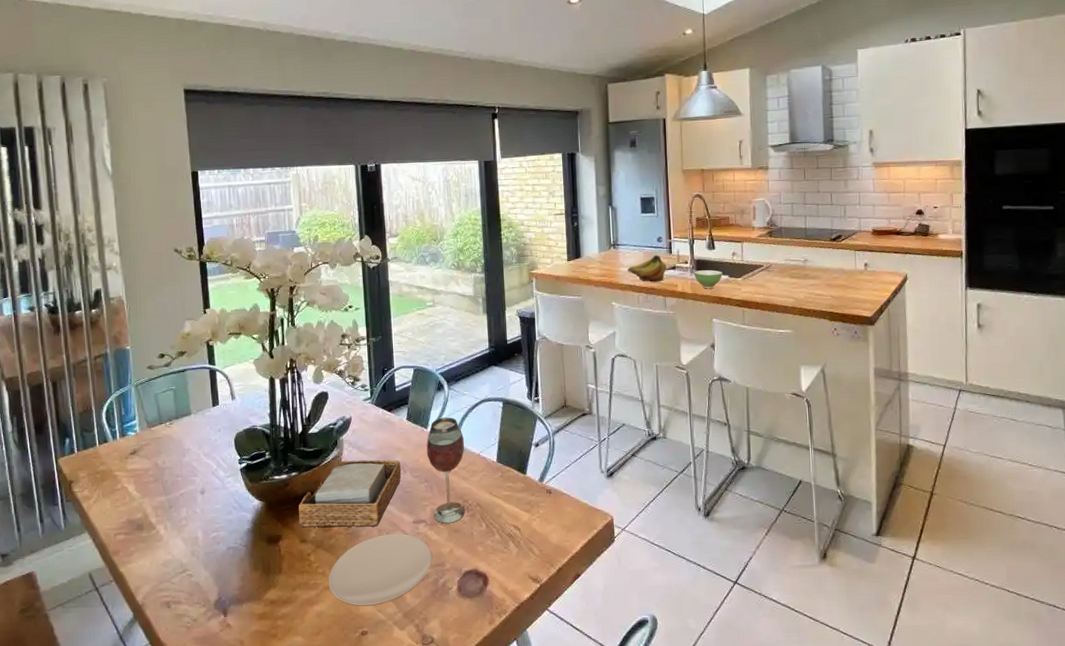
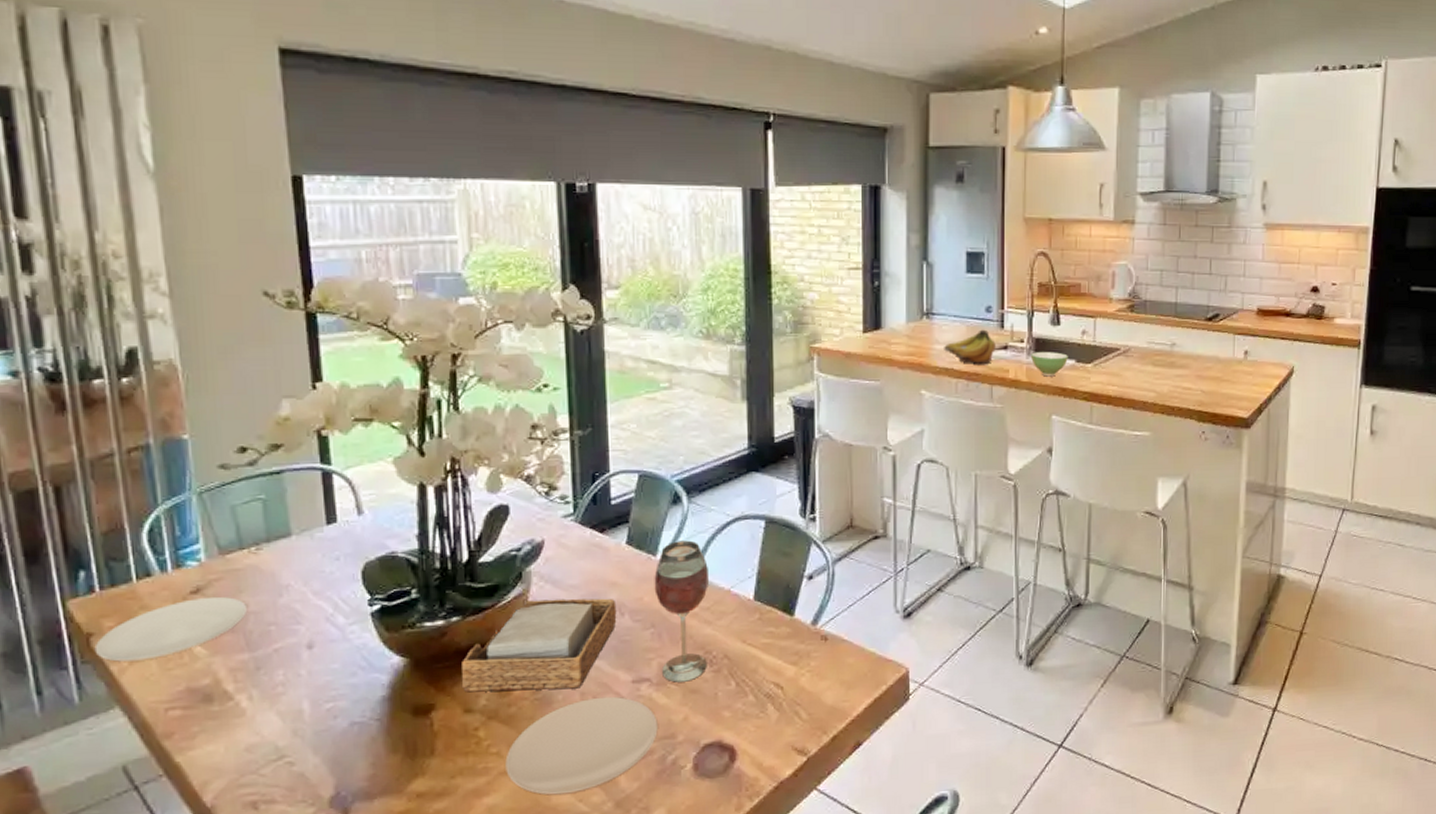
plate: none [74,456,164,501] -> present [94,596,247,662]

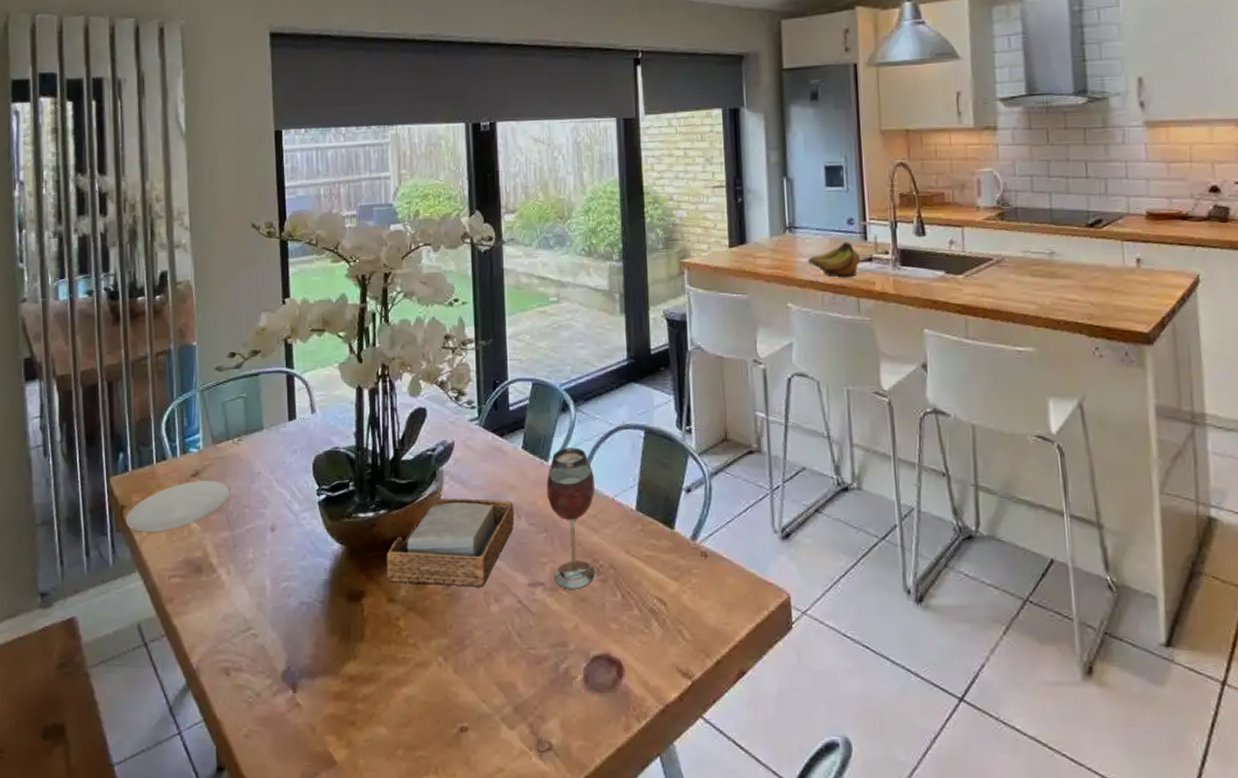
plate: present [505,696,658,796] -> none [421,597,551,694]
bowl: present [1030,352,1068,377] -> none [896,263,937,289]

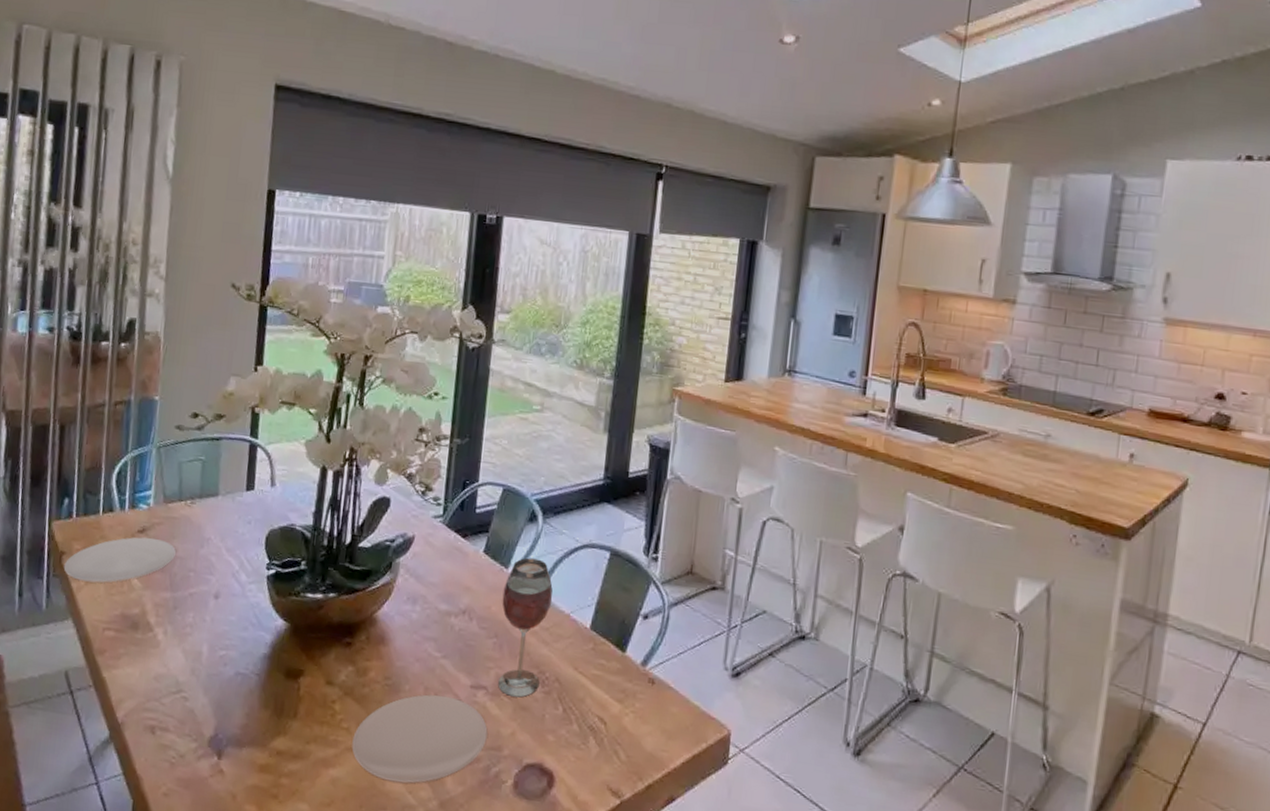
napkin holder: present [386,498,515,587] -> none [327,590,467,683]
plate: none [421,597,551,694] -> present [352,694,488,785]
fruit: present [808,241,860,277] -> none [802,393,856,430]

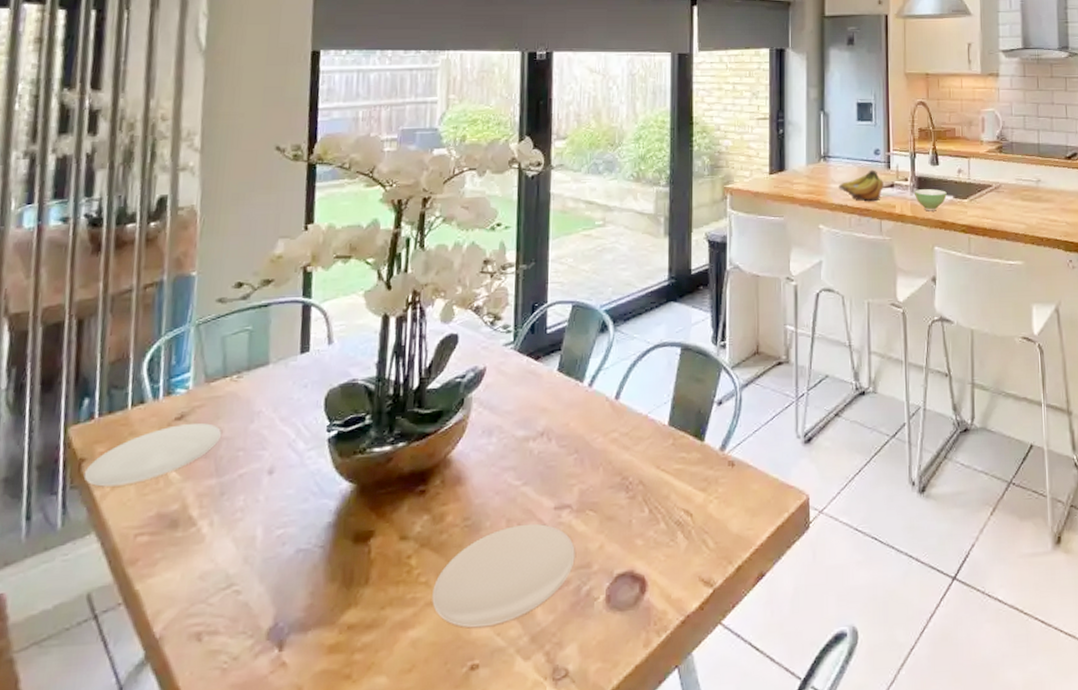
wineglass: present [498,557,553,697] -> none [580,367,630,509]
fruit: none [802,393,856,430] -> present [839,170,883,201]
bowl: none [890,424,931,452] -> present [913,189,947,212]

